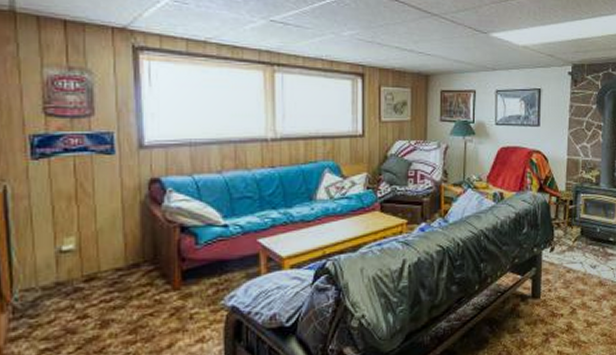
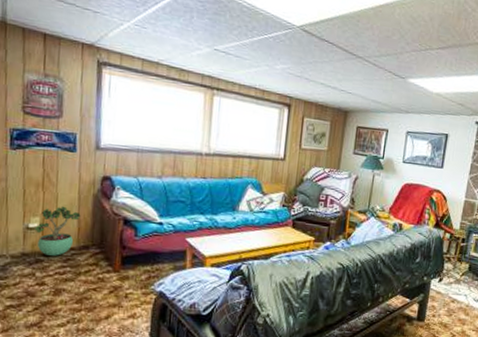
potted plant: none [70,219,126,281] -> present [34,206,81,256]

